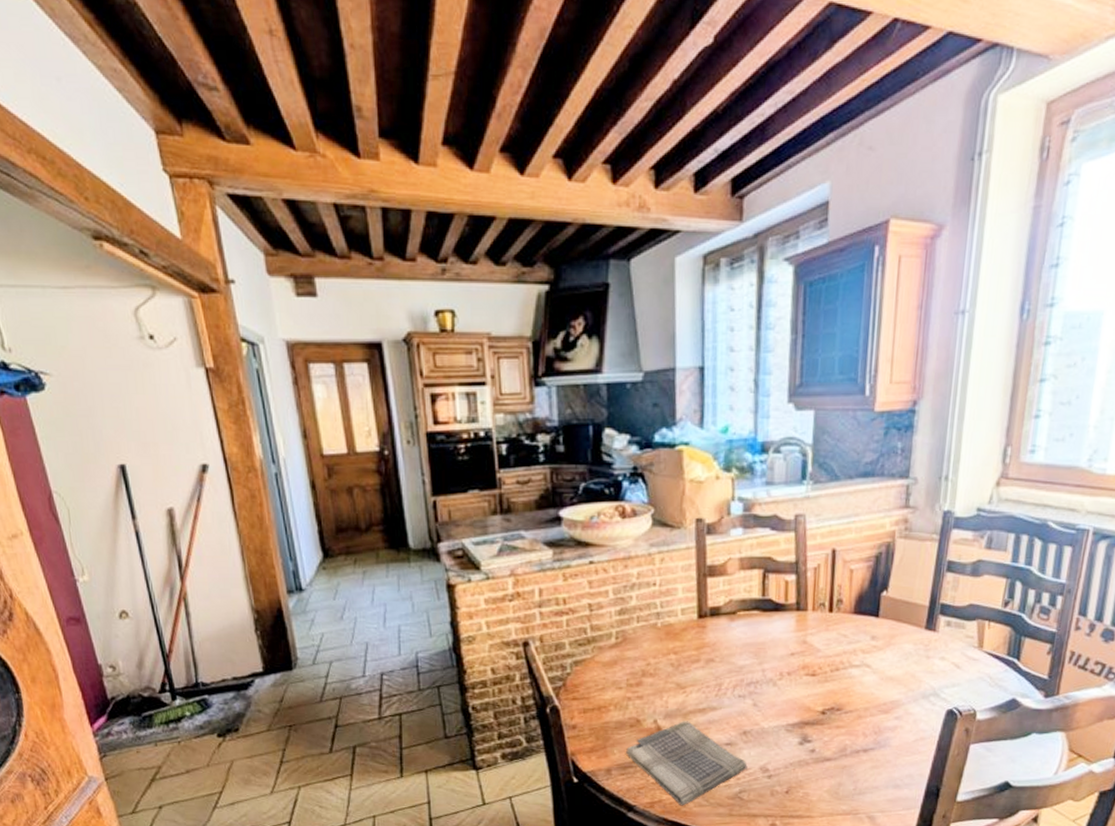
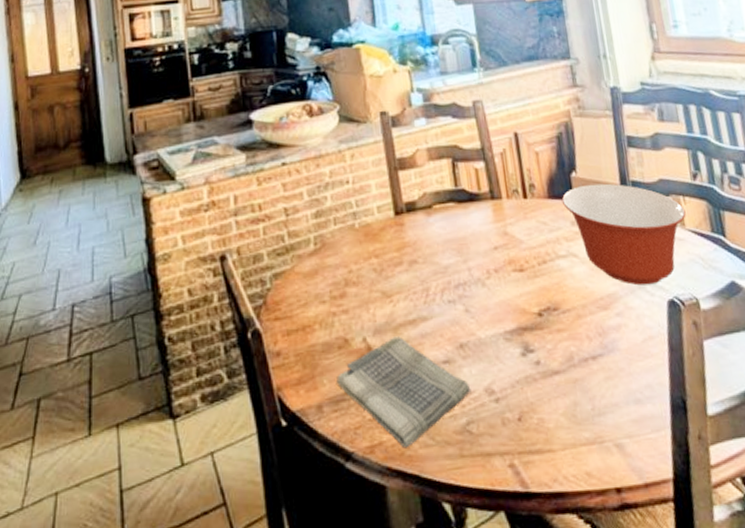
mixing bowl: none [866,604,987,696] -> present [561,183,686,286]

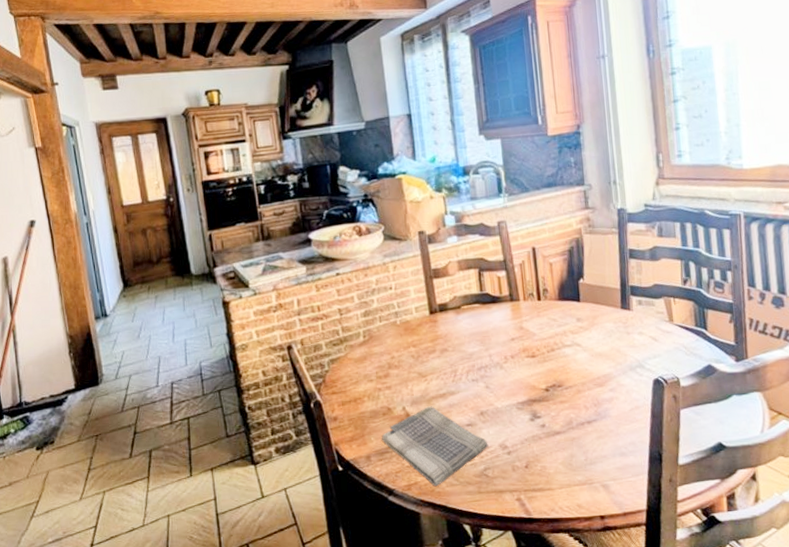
mixing bowl: present [561,183,686,286] -> none [569,288,675,368]

